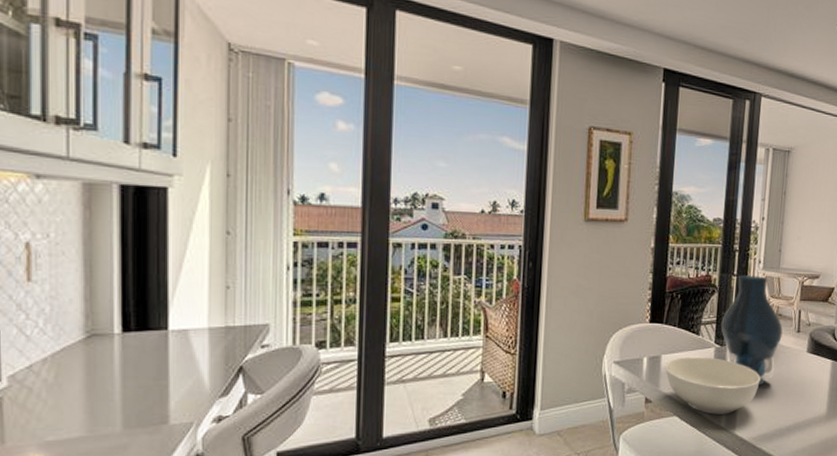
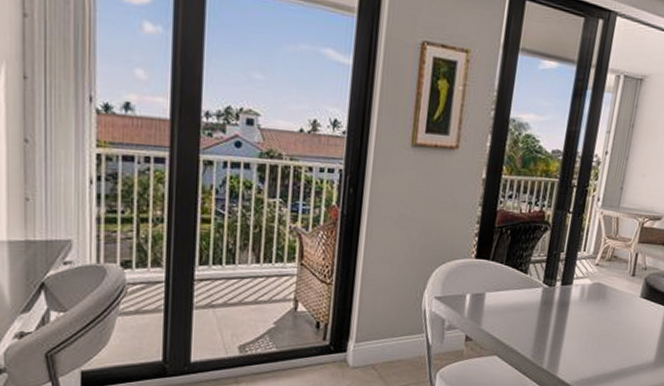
bowl: present [664,356,761,414] -> none [488,295,589,356]
vase: present [721,275,783,385] -> none [551,213,617,328]

